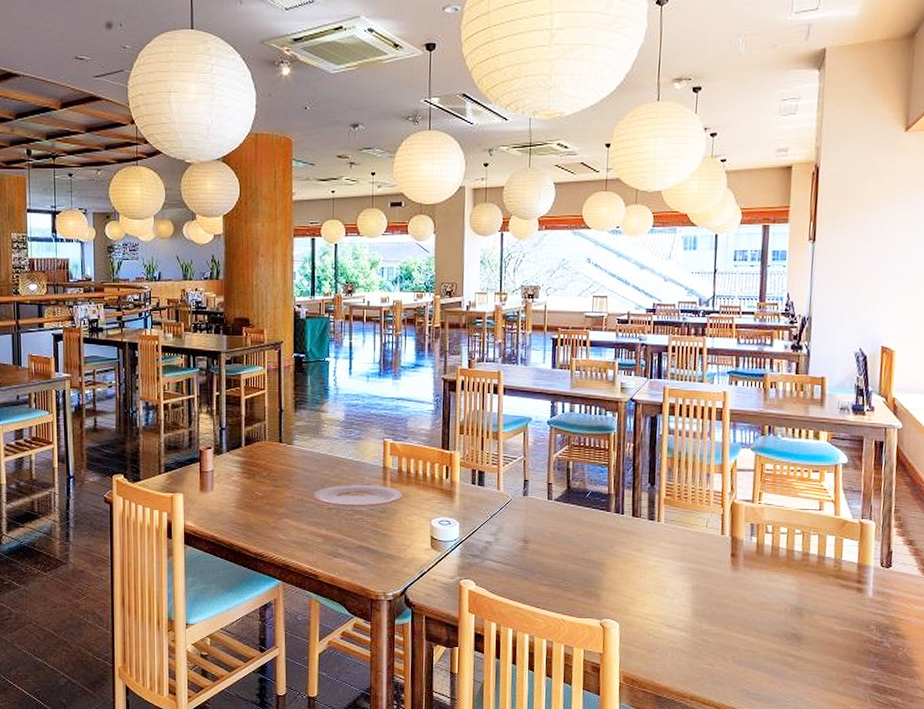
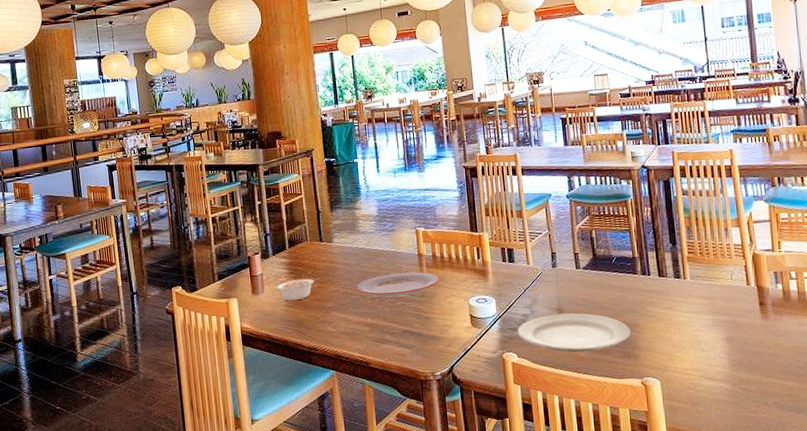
legume: none [227,480,276,503] -> present [276,277,321,301]
plate: none [478,545,596,587] -> present [517,313,631,353]

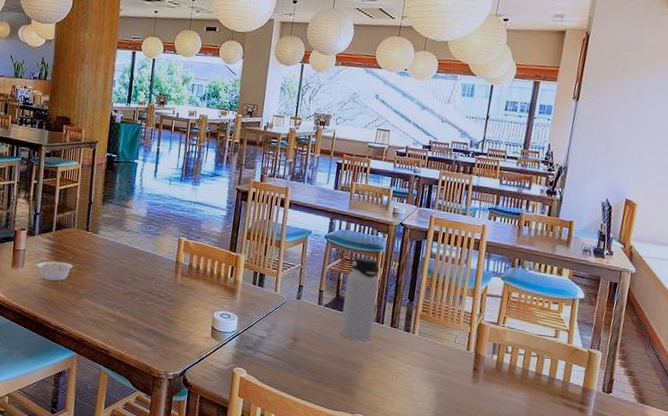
plate: present [355,272,440,298] -> none [110,273,191,298]
plate: present [517,313,631,353] -> none [251,341,354,381]
water bottle: none [600,209,641,299] -> present [339,257,380,341]

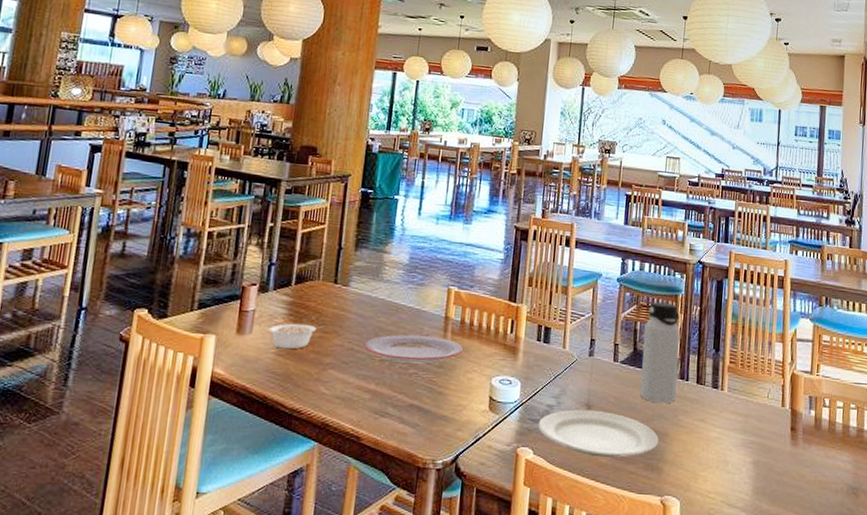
plate: none [110,273,191,298] -> present [364,334,464,364]
plate: none [251,341,354,381] -> present [537,409,659,458]

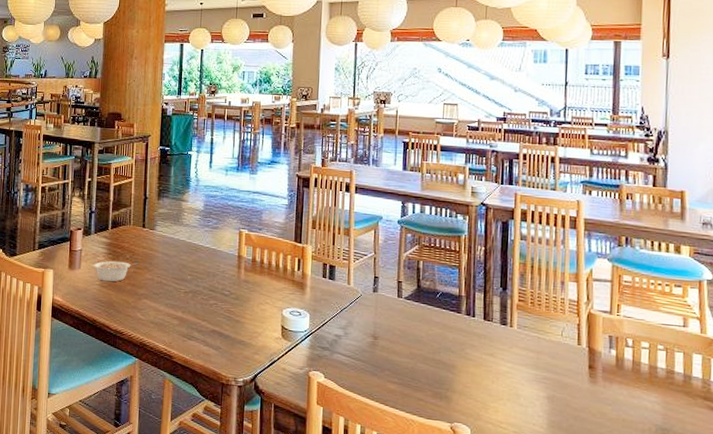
plate: present [364,334,464,364] -> none [170,270,256,296]
plate: present [537,409,659,458] -> none [327,340,446,385]
water bottle: present [640,302,680,404] -> none [425,242,465,338]

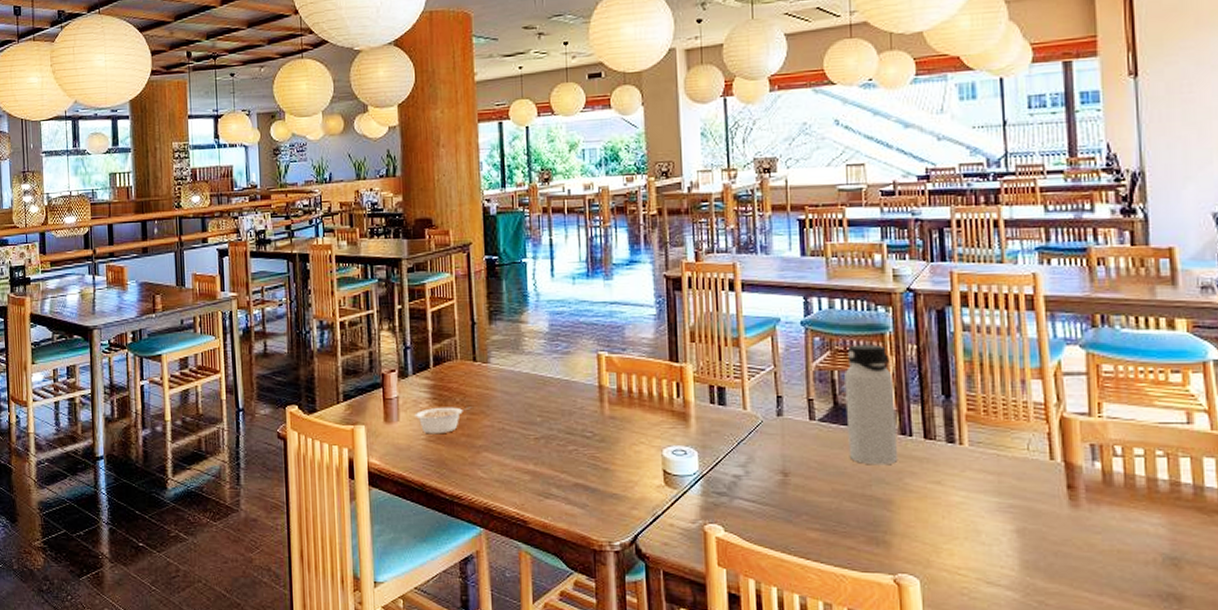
water bottle: none [425,242,465,338] -> present [844,344,899,465]

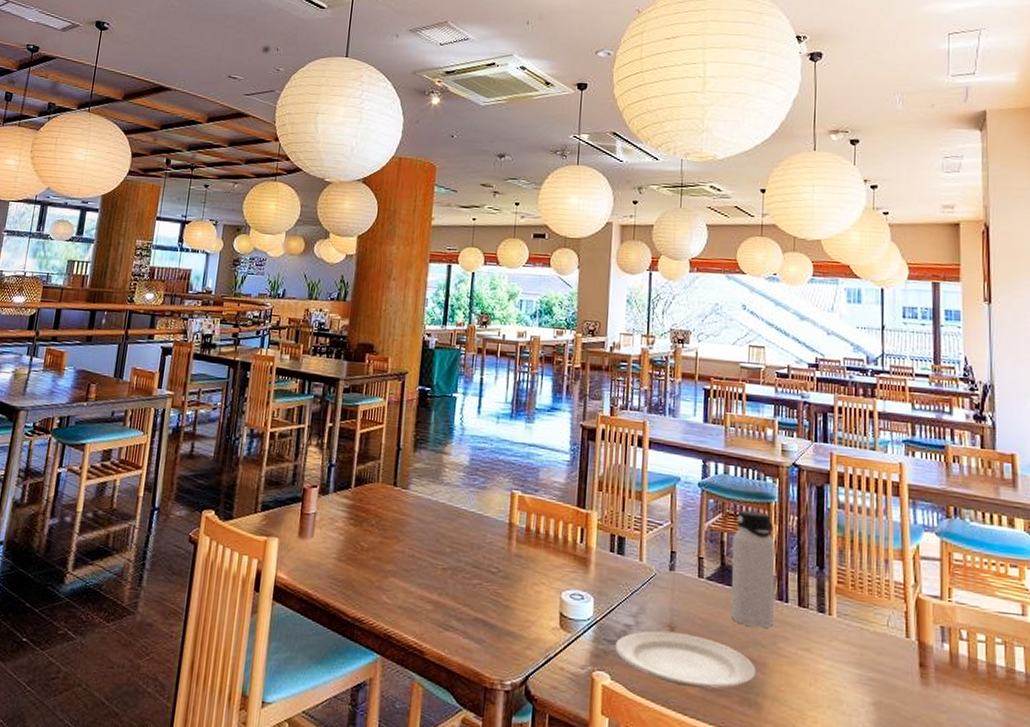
legume: present [415,407,472,434] -> none [329,527,386,555]
plate: none [725,479,881,532] -> present [614,630,756,689]

